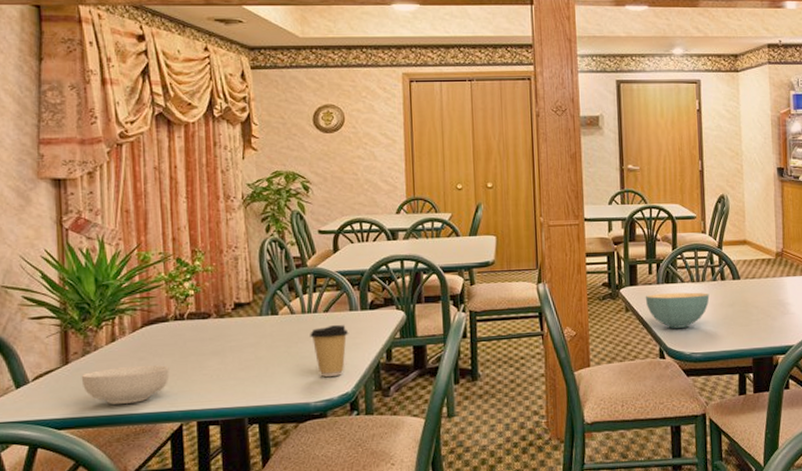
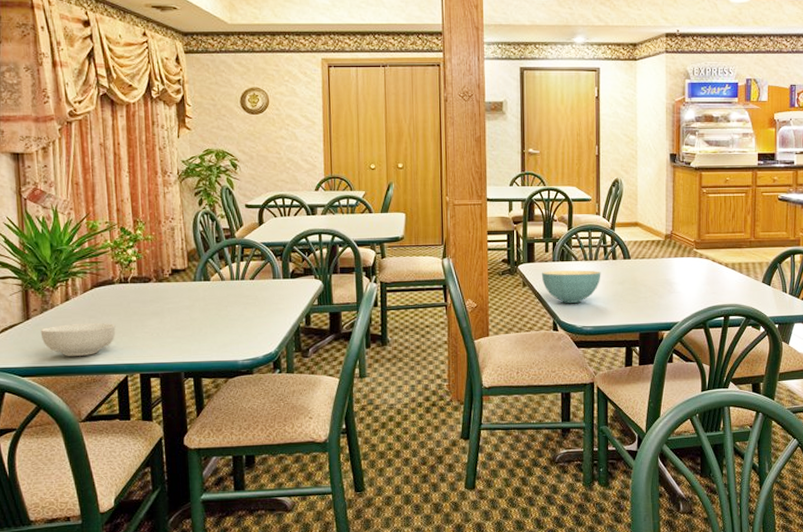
coffee cup: present [310,324,349,377] -> none [238,291,273,338]

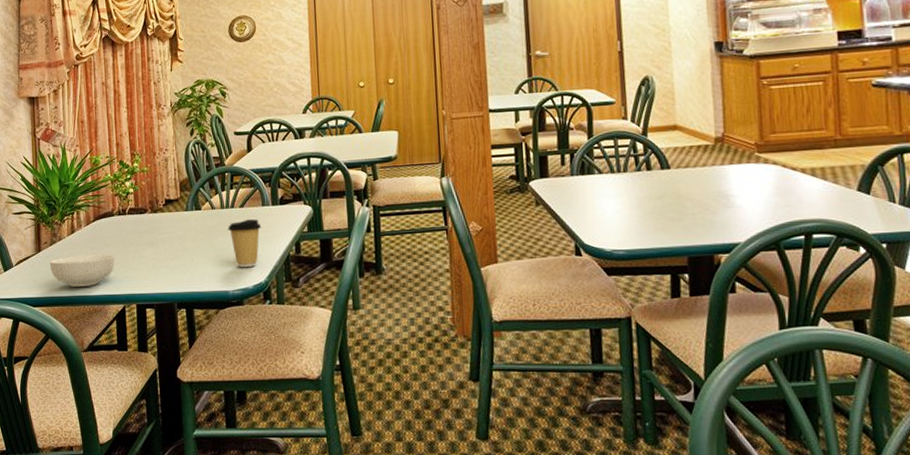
coffee cup: none [238,291,273,338] -> present [228,218,262,267]
cereal bowl: present [541,270,601,303] -> none [557,184,633,223]

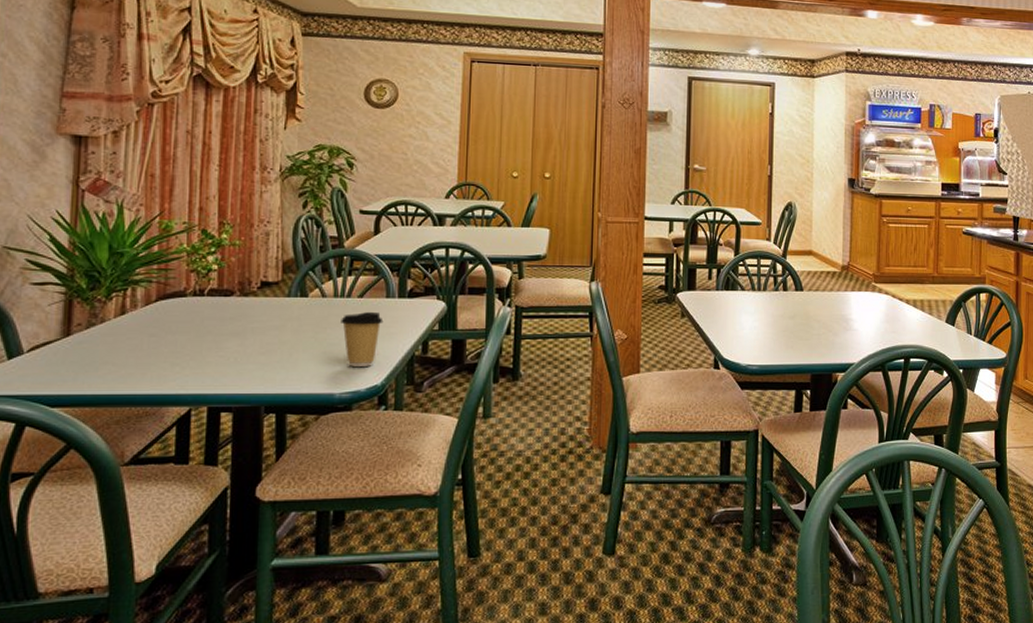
cereal bowl: present [49,254,115,287] -> none [82,343,182,383]

